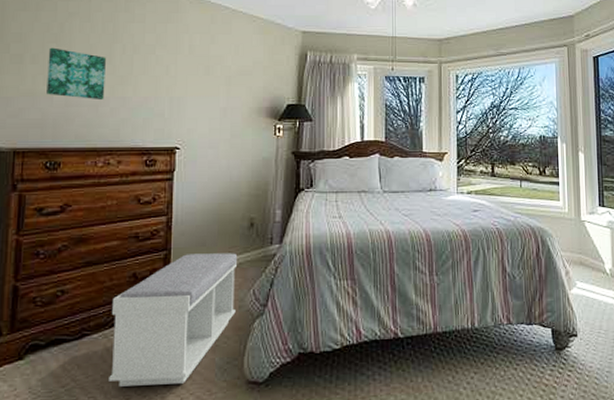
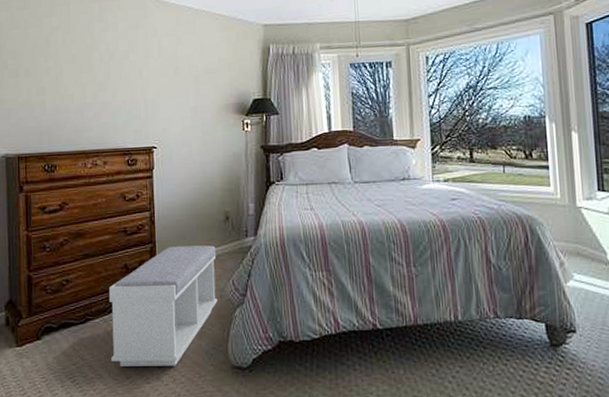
wall art: present [47,47,106,101] -> none [38,60,88,107]

